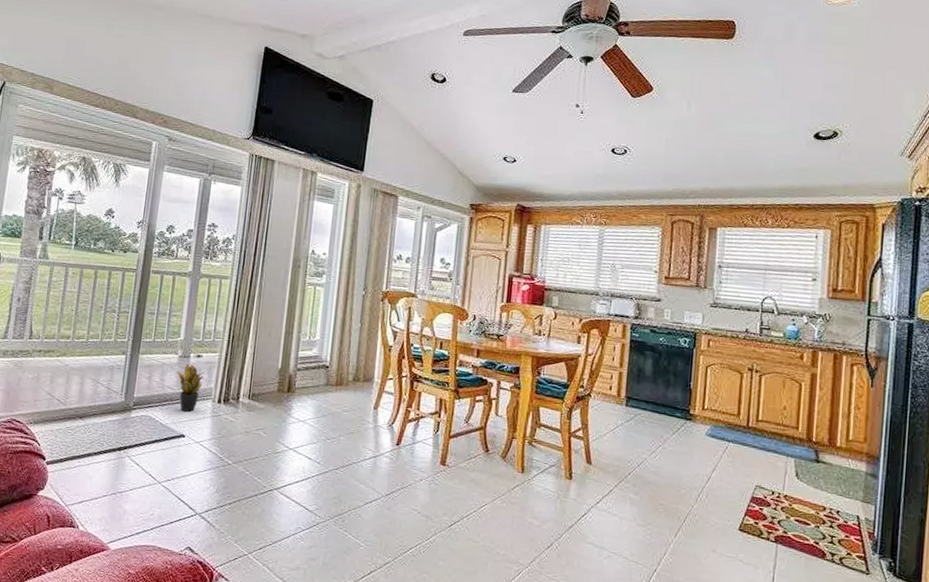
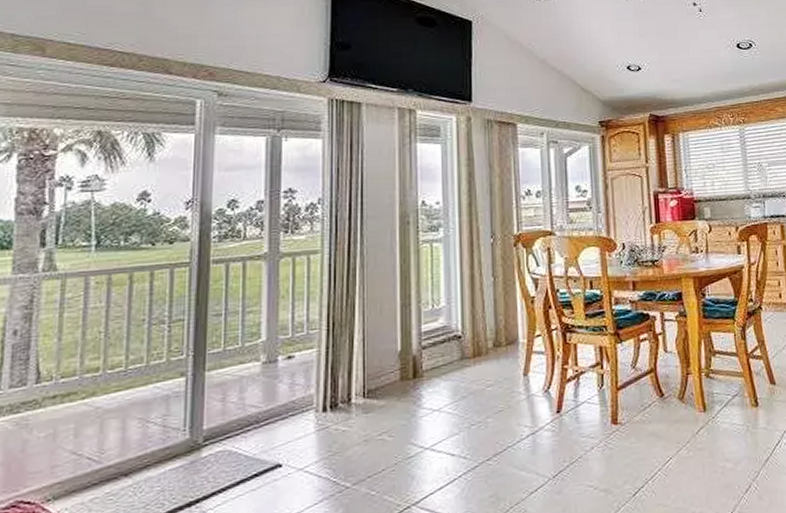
potted plant: present [176,363,206,412] -> none [260,369,302,433]

